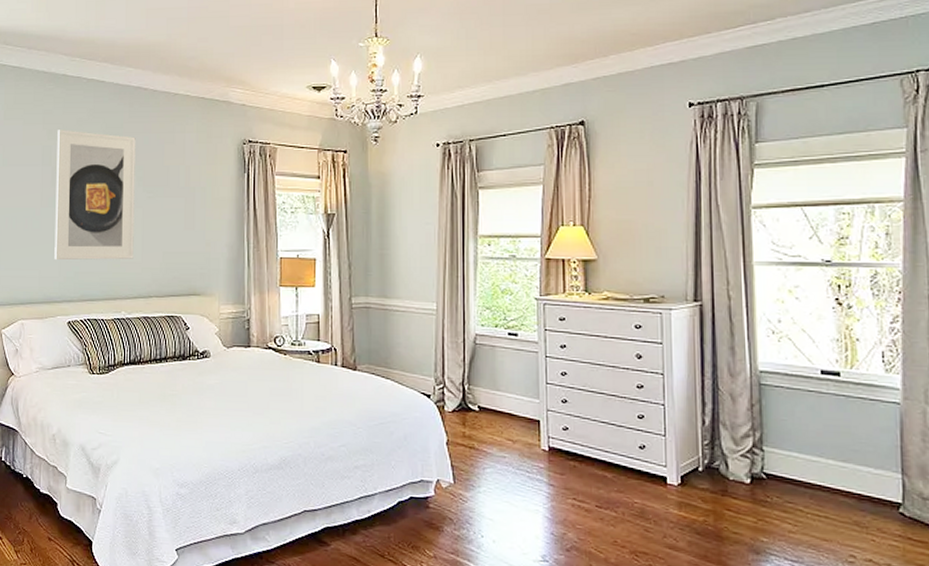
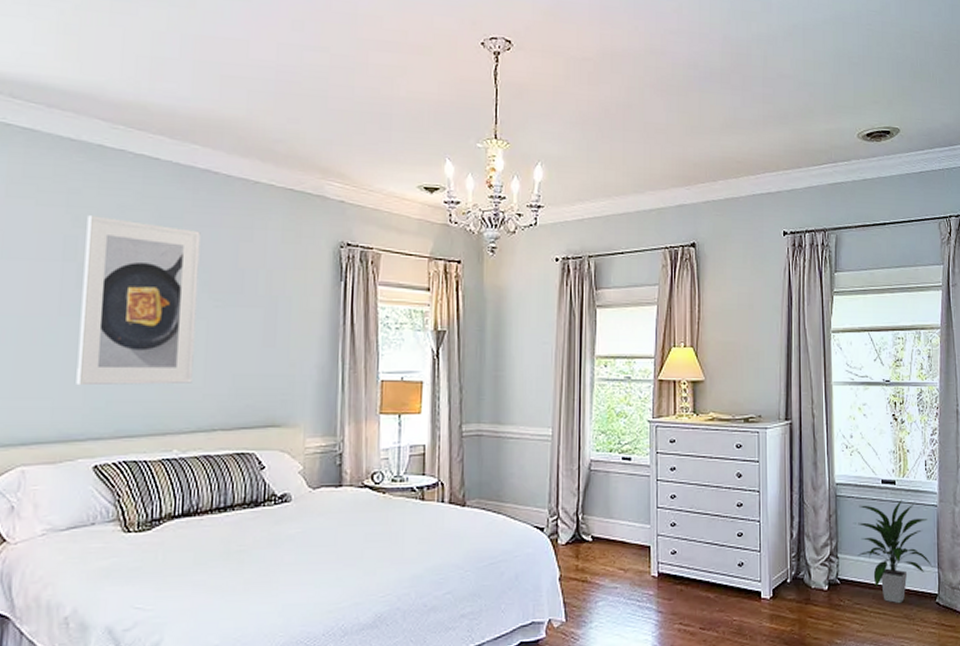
indoor plant: none [784,393,894,509] -> present [854,499,933,604]

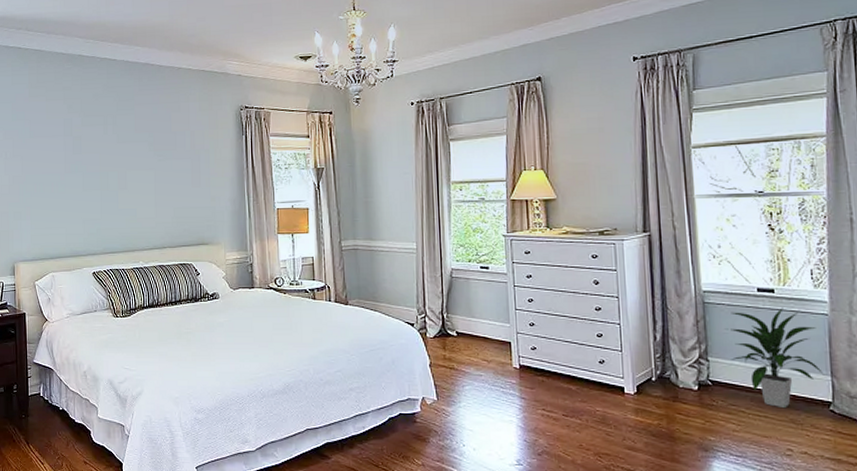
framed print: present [76,215,201,386] -> none [76,103,148,219]

